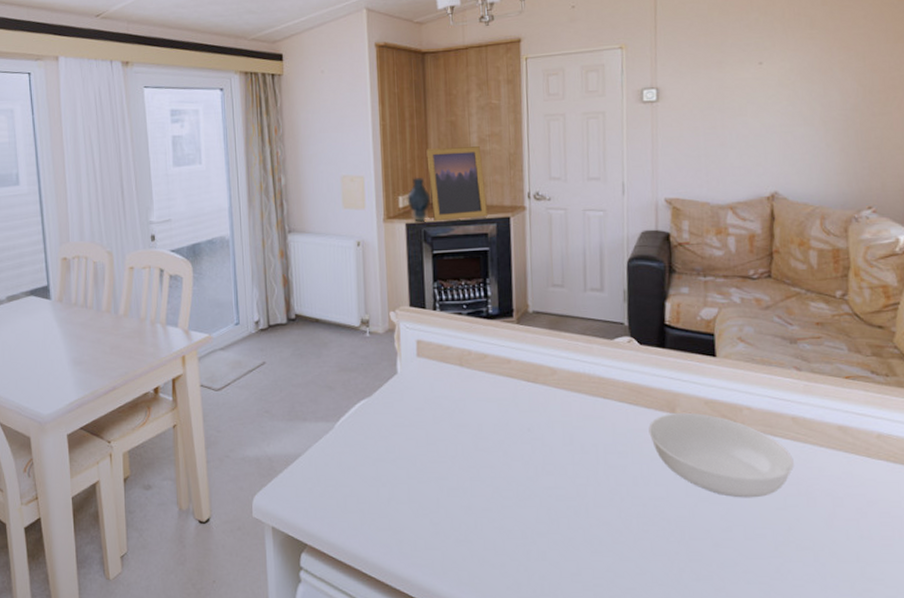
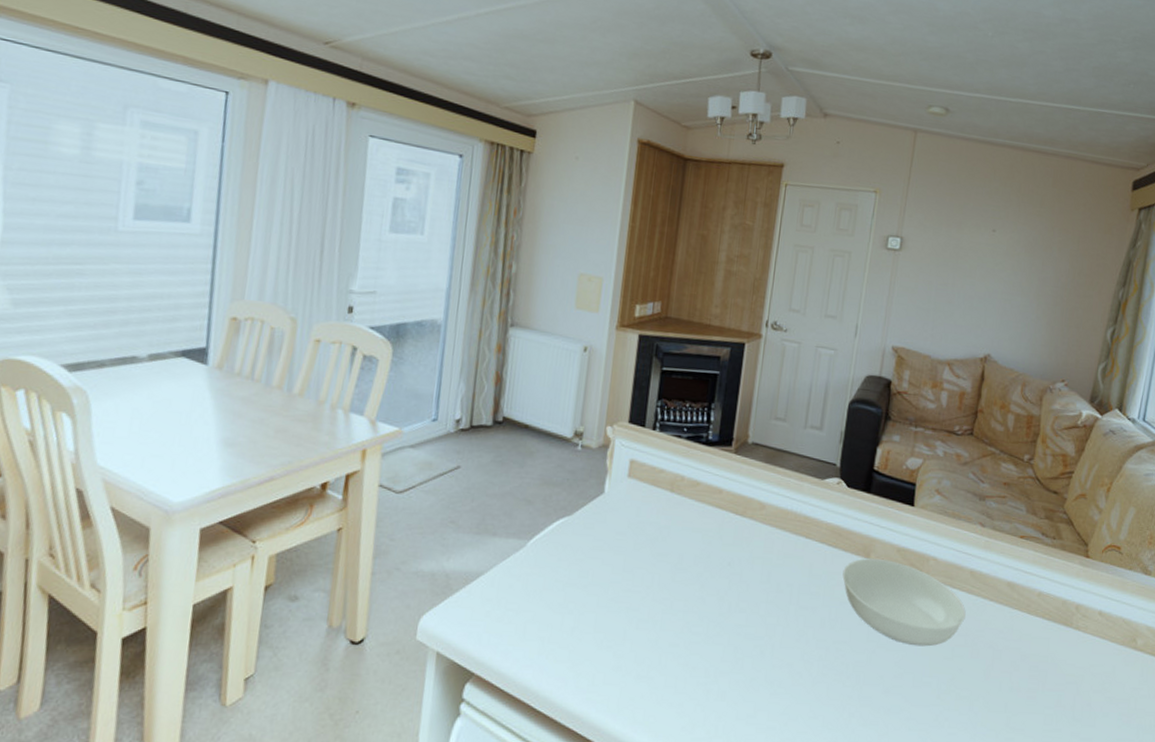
vase: present [407,177,431,222] -> none [644,287,670,335]
picture frame: present [426,145,489,221] -> none [668,259,728,340]

